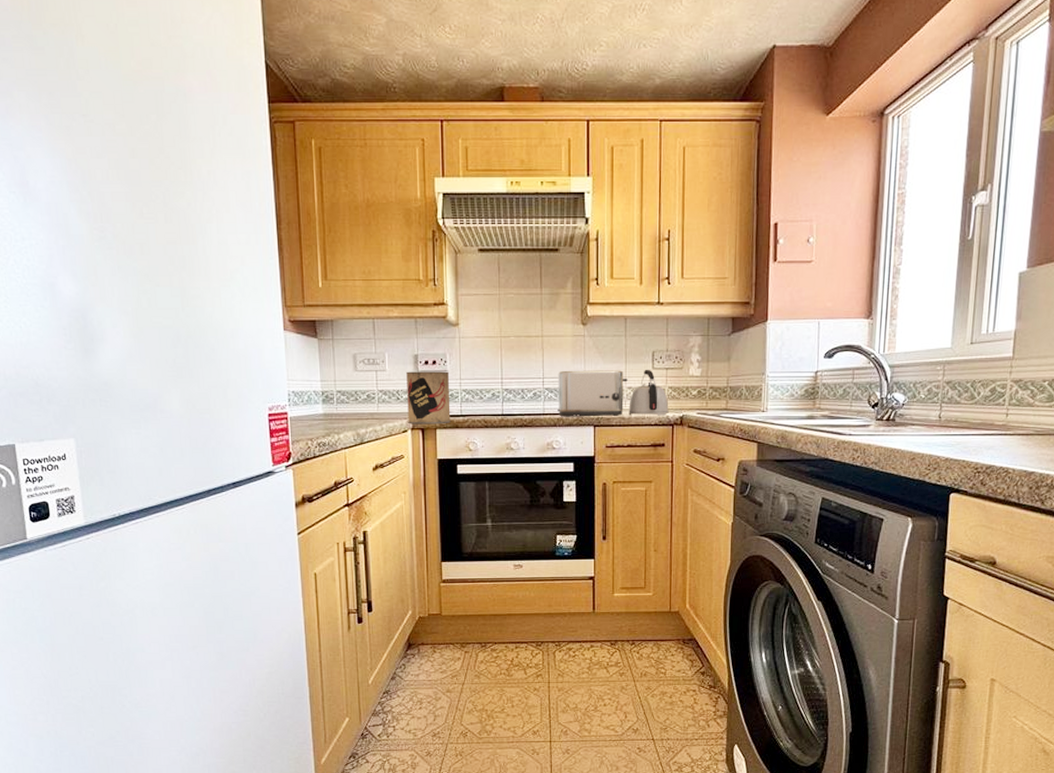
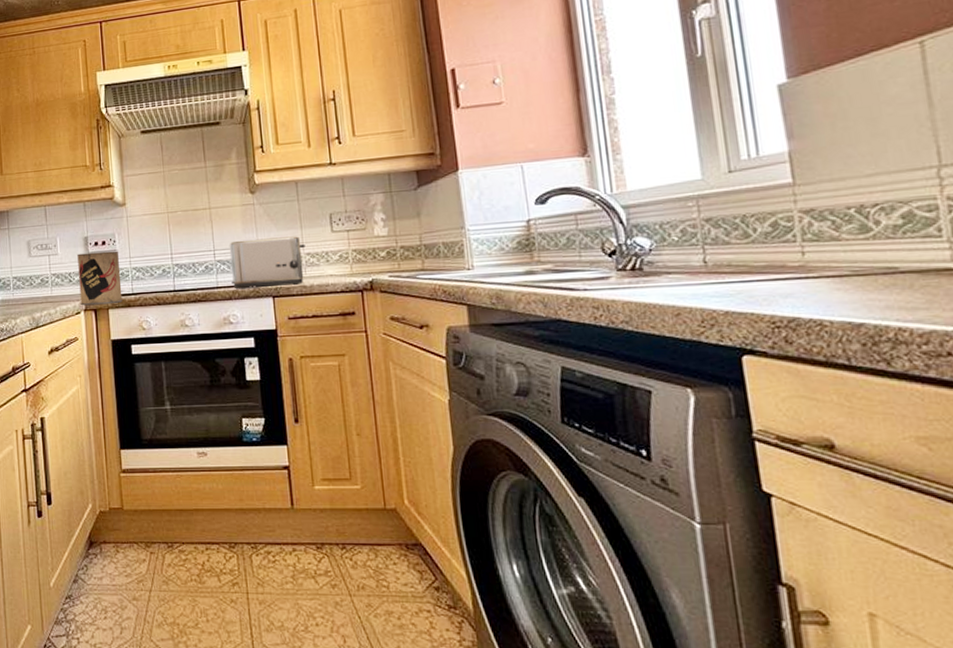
kettle: present [628,369,669,416] -> none [309,232,356,284]

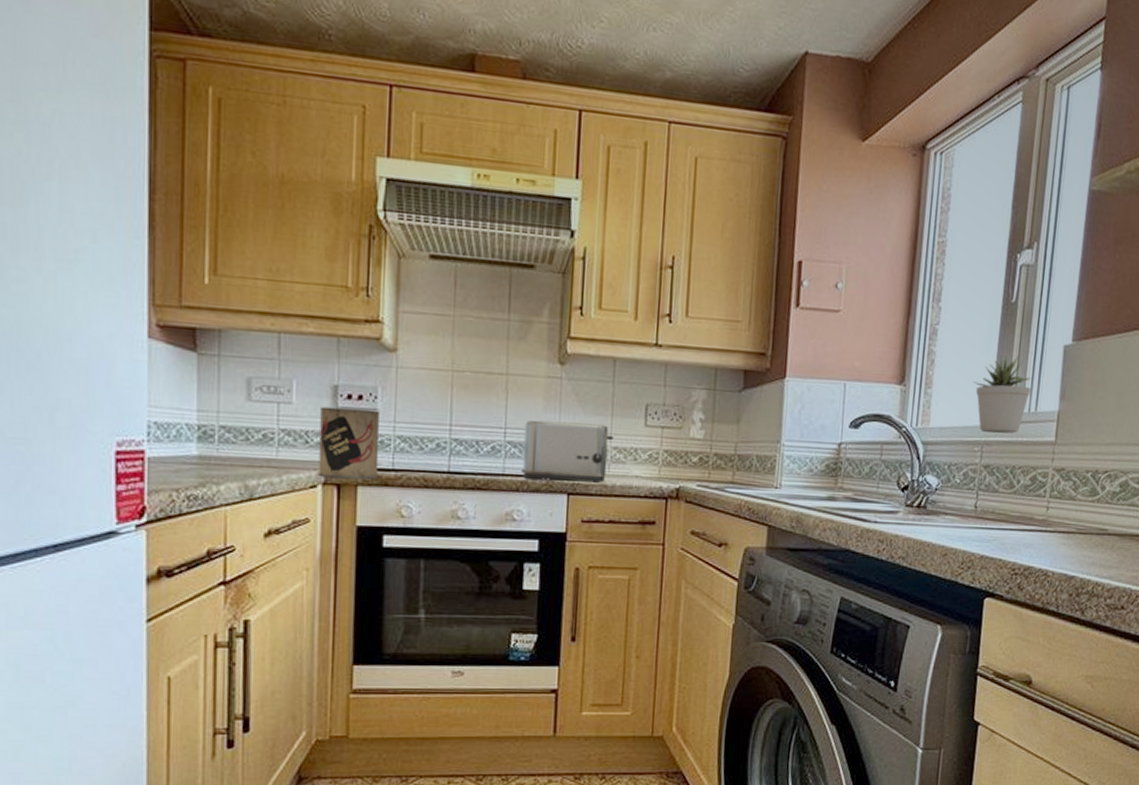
potted plant: none [670,106,746,187] -> present [974,356,1032,434]

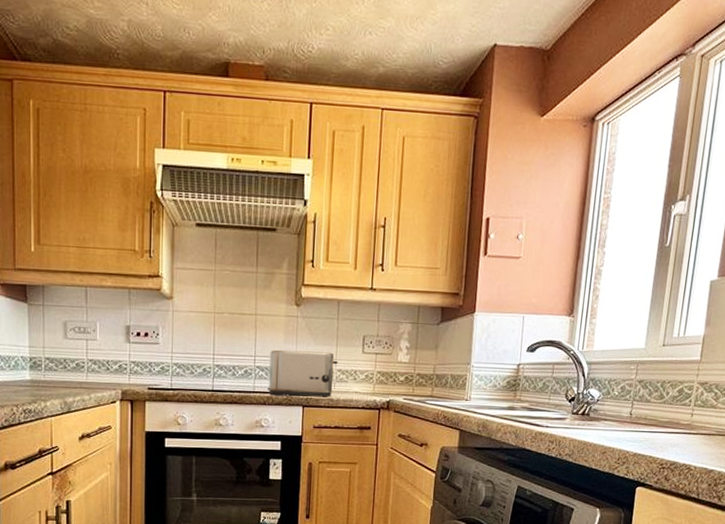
tin can: present [318,406,381,480] -> none [117,342,162,397]
potted plant: present [974,356,1032,434] -> none [631,290,681,355]

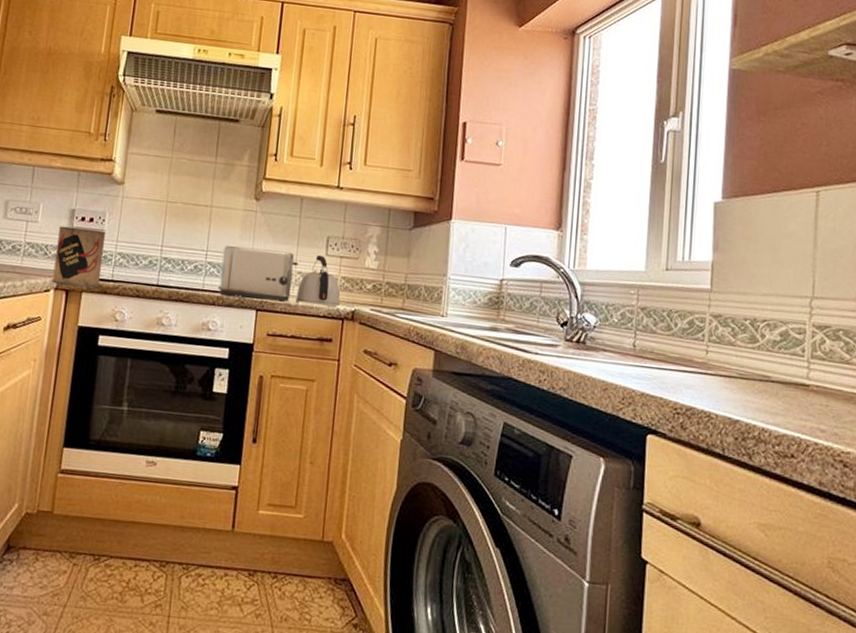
tin can: none [117,342,162,397] -> present [52,226,107,288]
kettle: none [337,353,377,400] -> present [295,254,341,308]

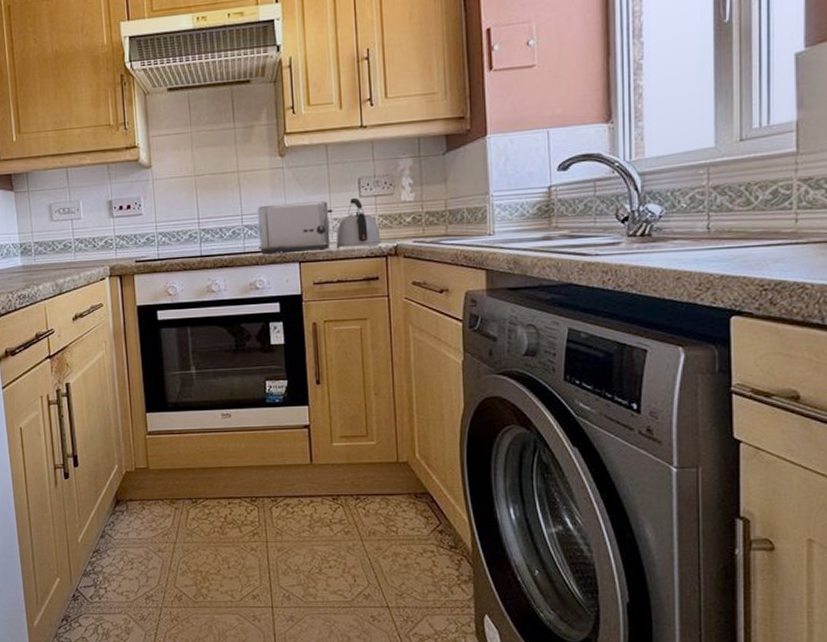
tin can: present [52,226,107,288] -> none [101,215,148,272]

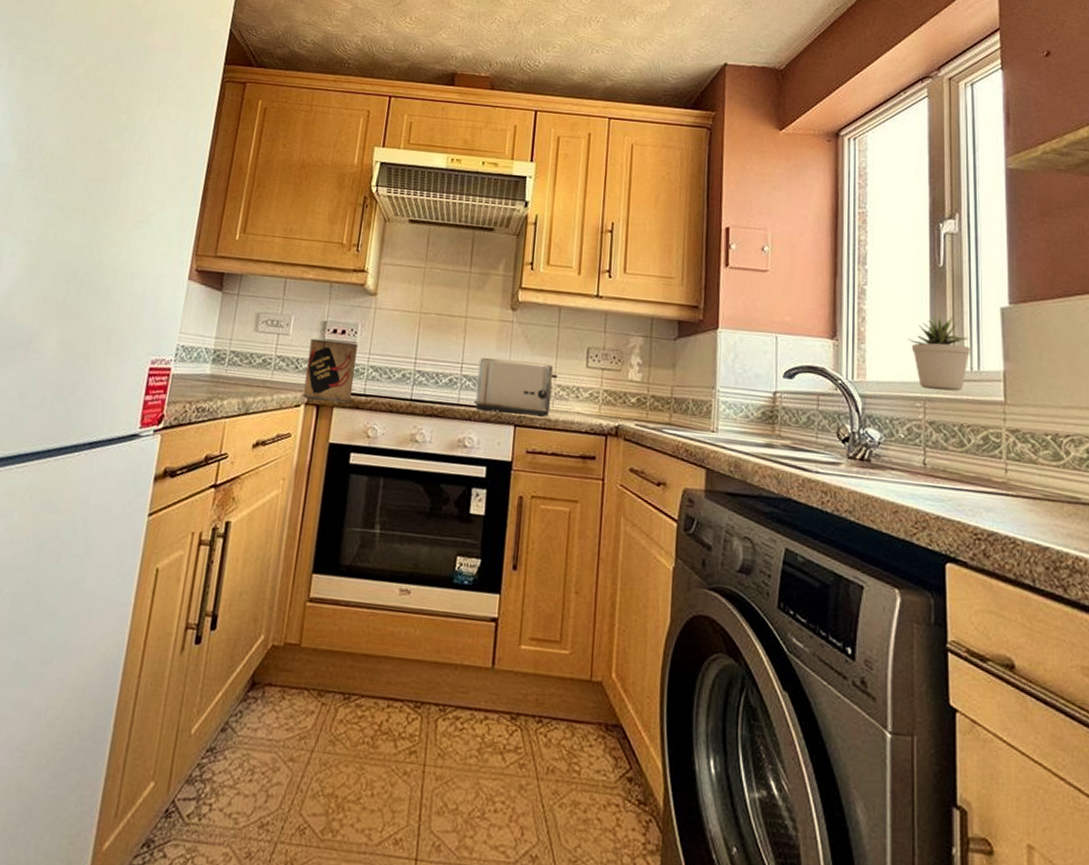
tin can: none [101,215,148,272] -> present [302,338,359,403]
kettle: present [336,197,381,249] -> none [555,366,603,423]
potted plant: none [690,73,759,155] -> present [908,315,970,392]

